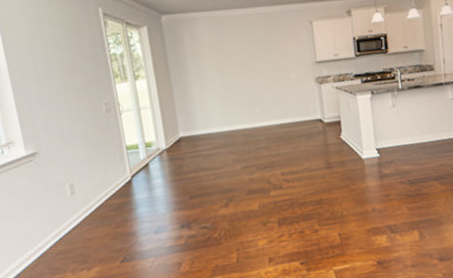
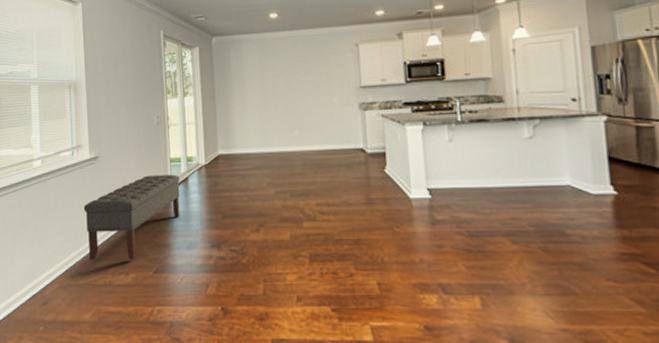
bench: none [26,162,144,263] -> present [83,174,180,260]

